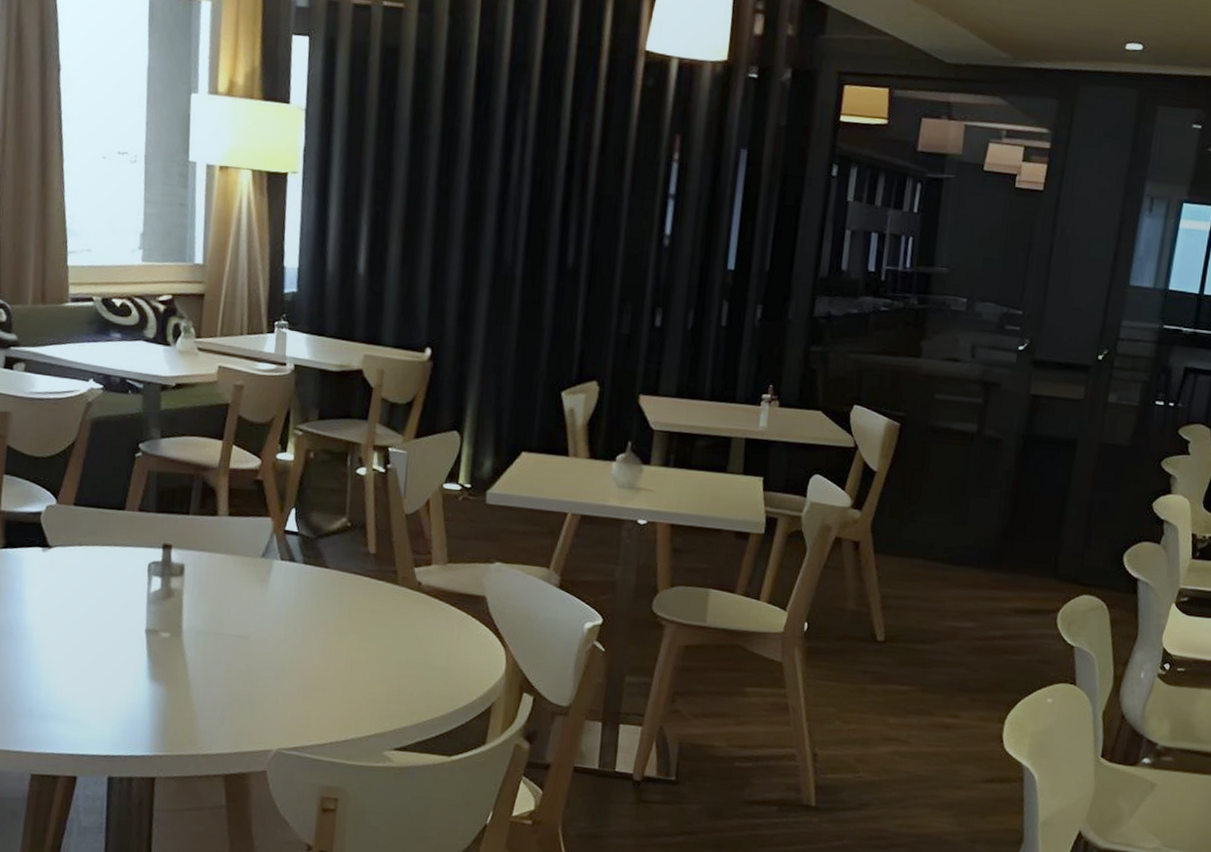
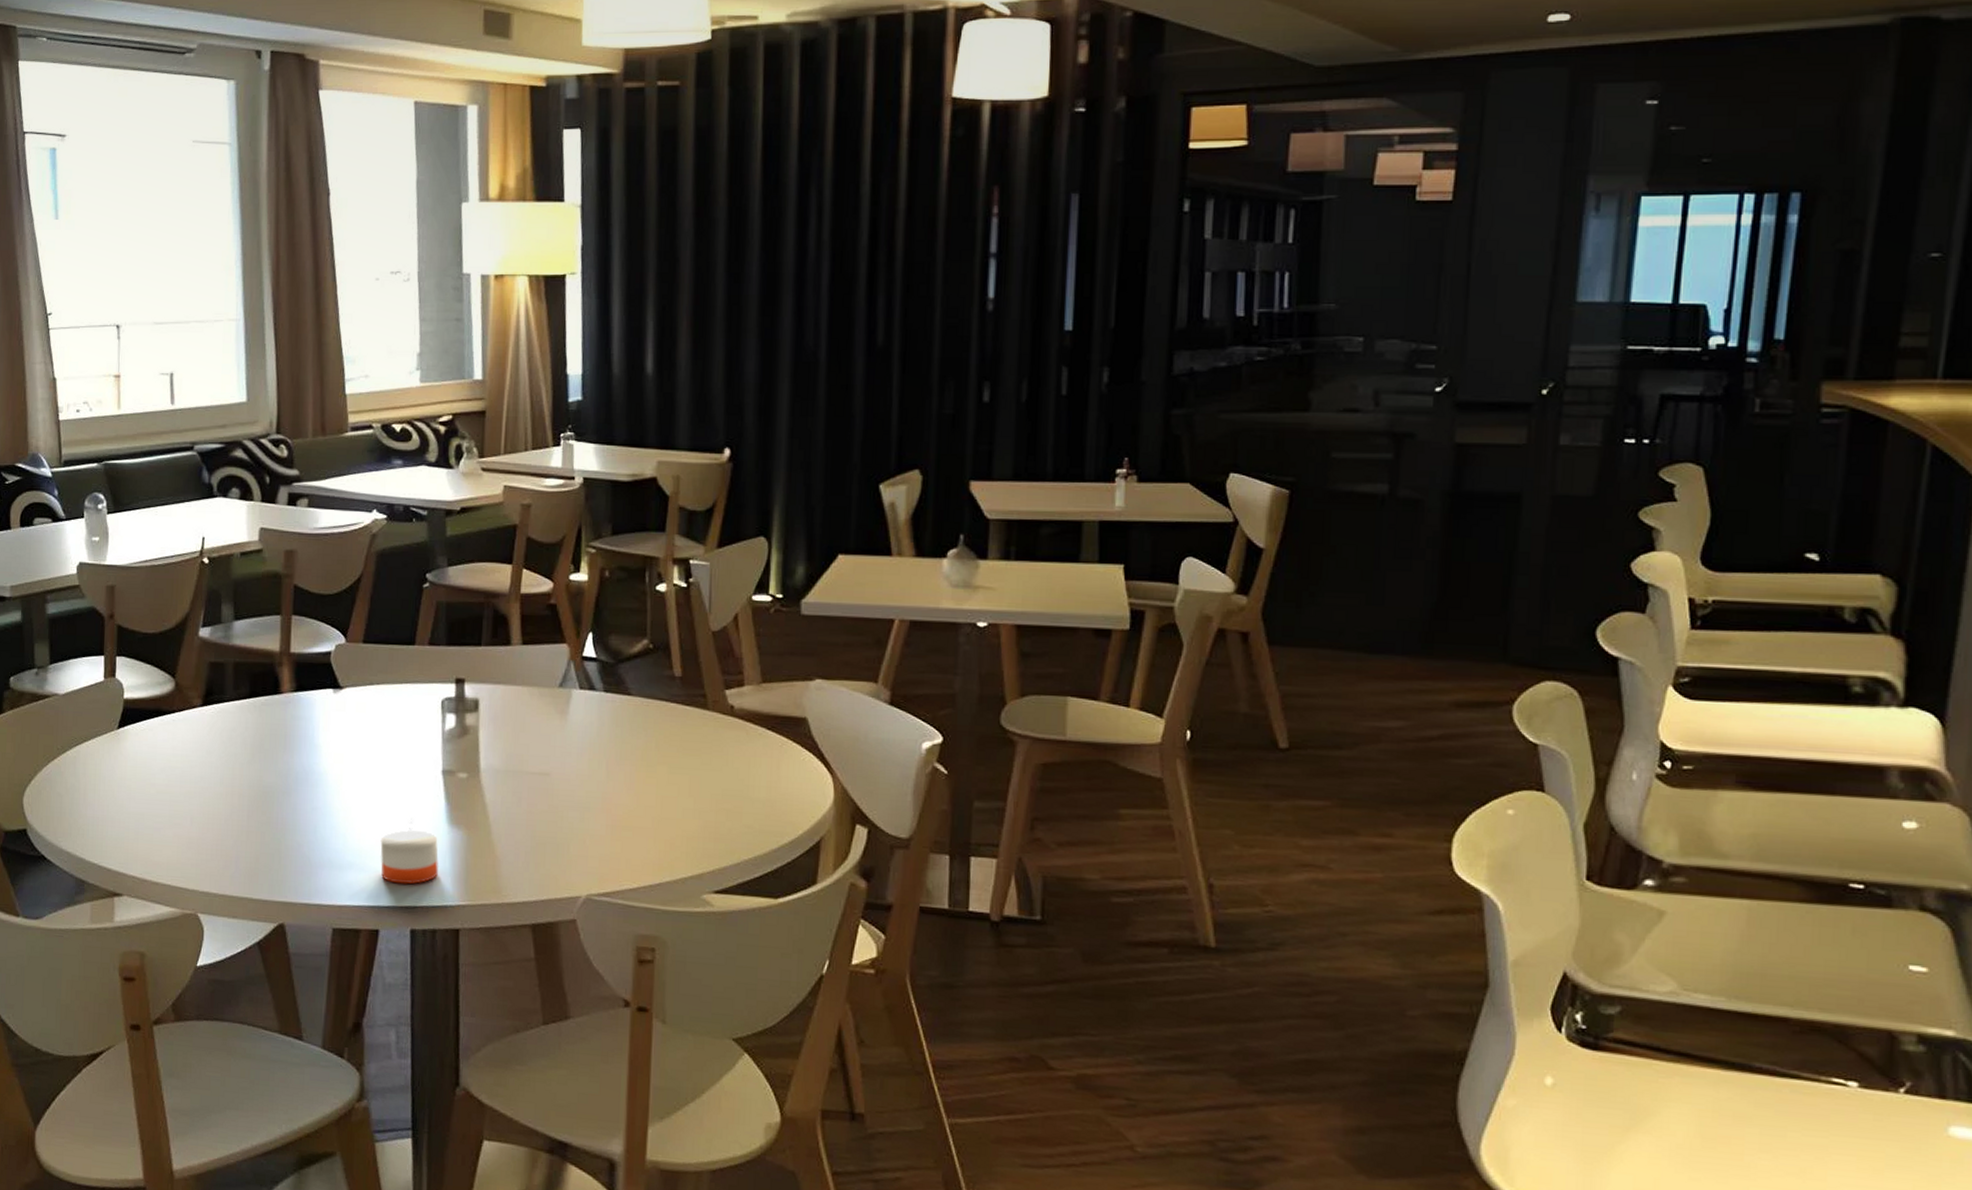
candle: none [81,682,139,735] -> present [380,828,439,884]

